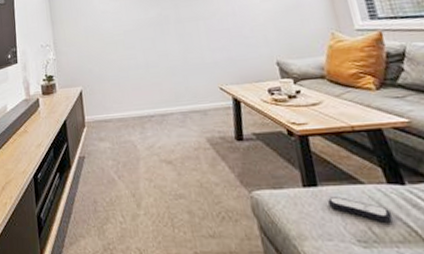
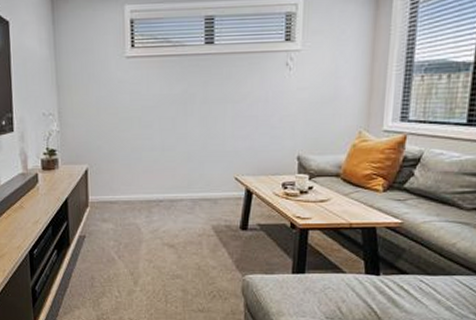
remote control: present [328,197,393,223] -> none [310,283,361,305]

